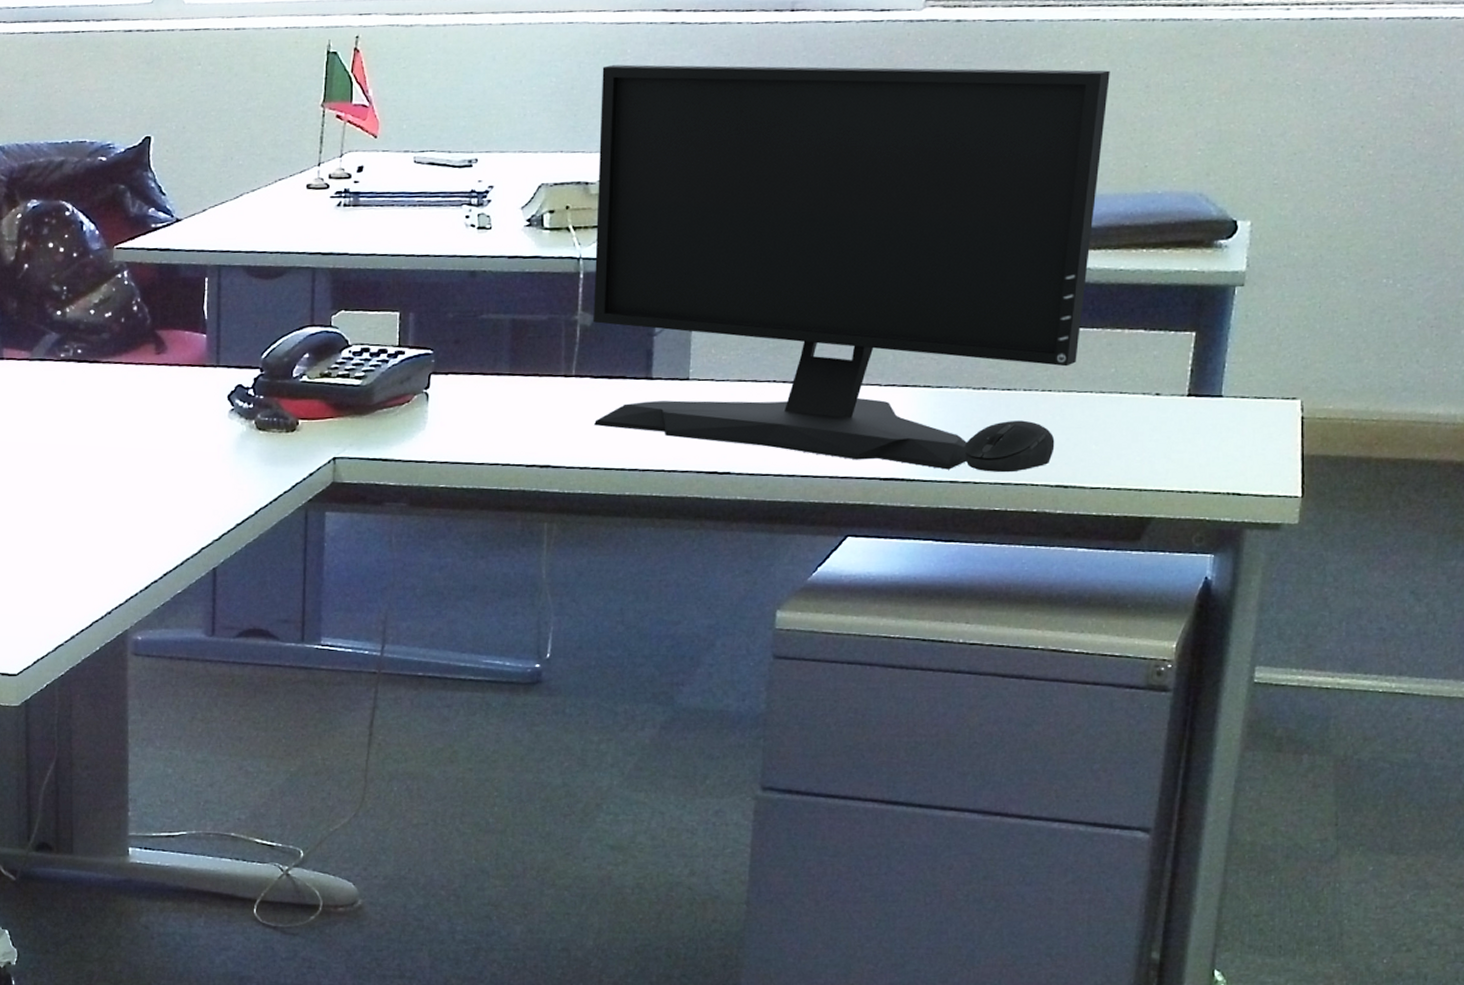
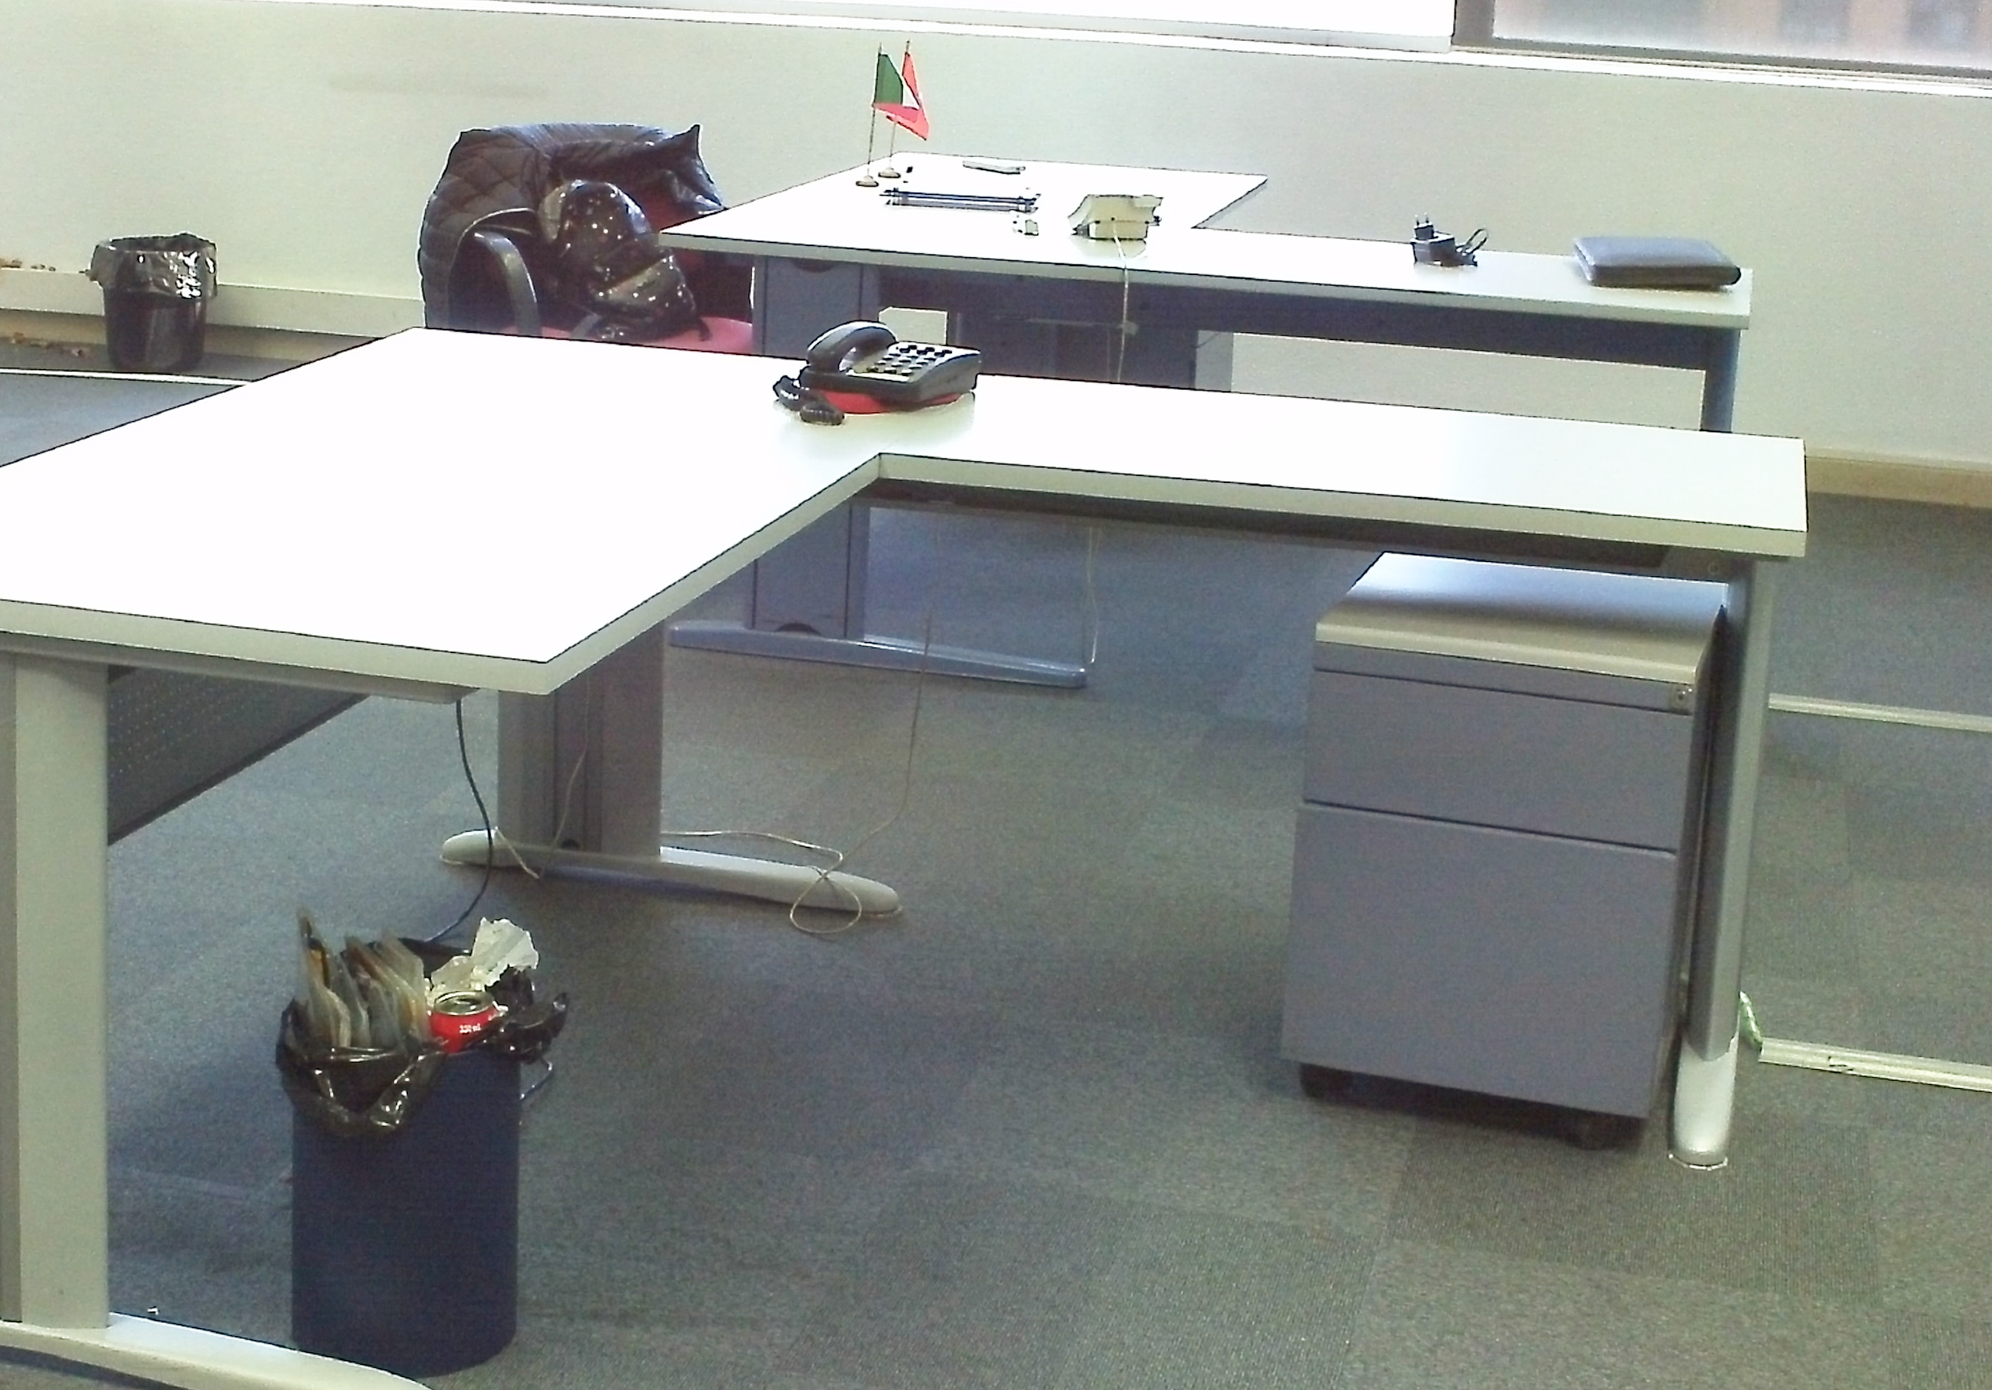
computer monitor: present [593,64,1110,470] -> none [1138,85,1622,491]
computer mouse: present [964,420,1055,473] -> none [1494,447,1579,497]

